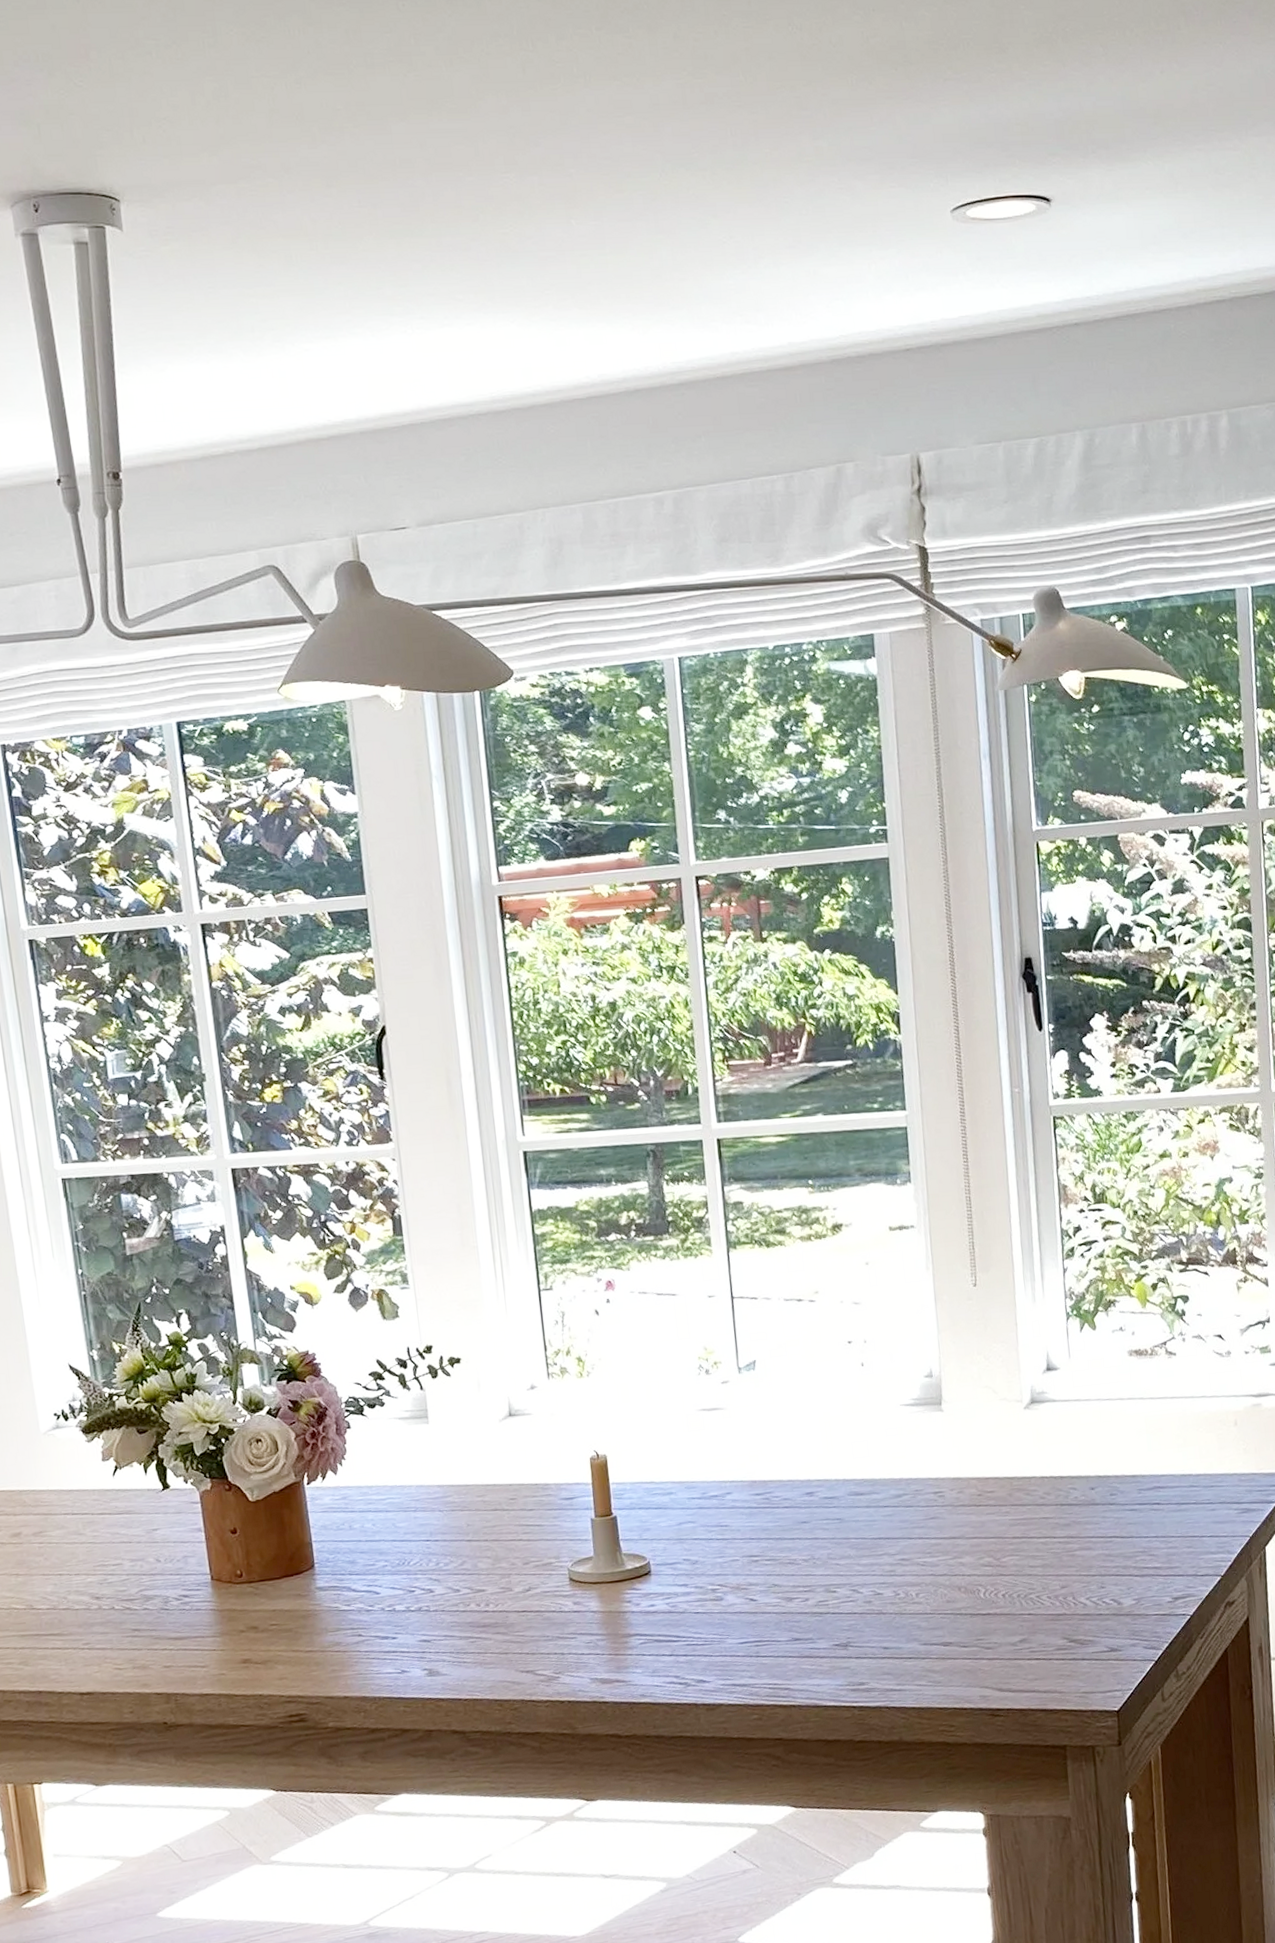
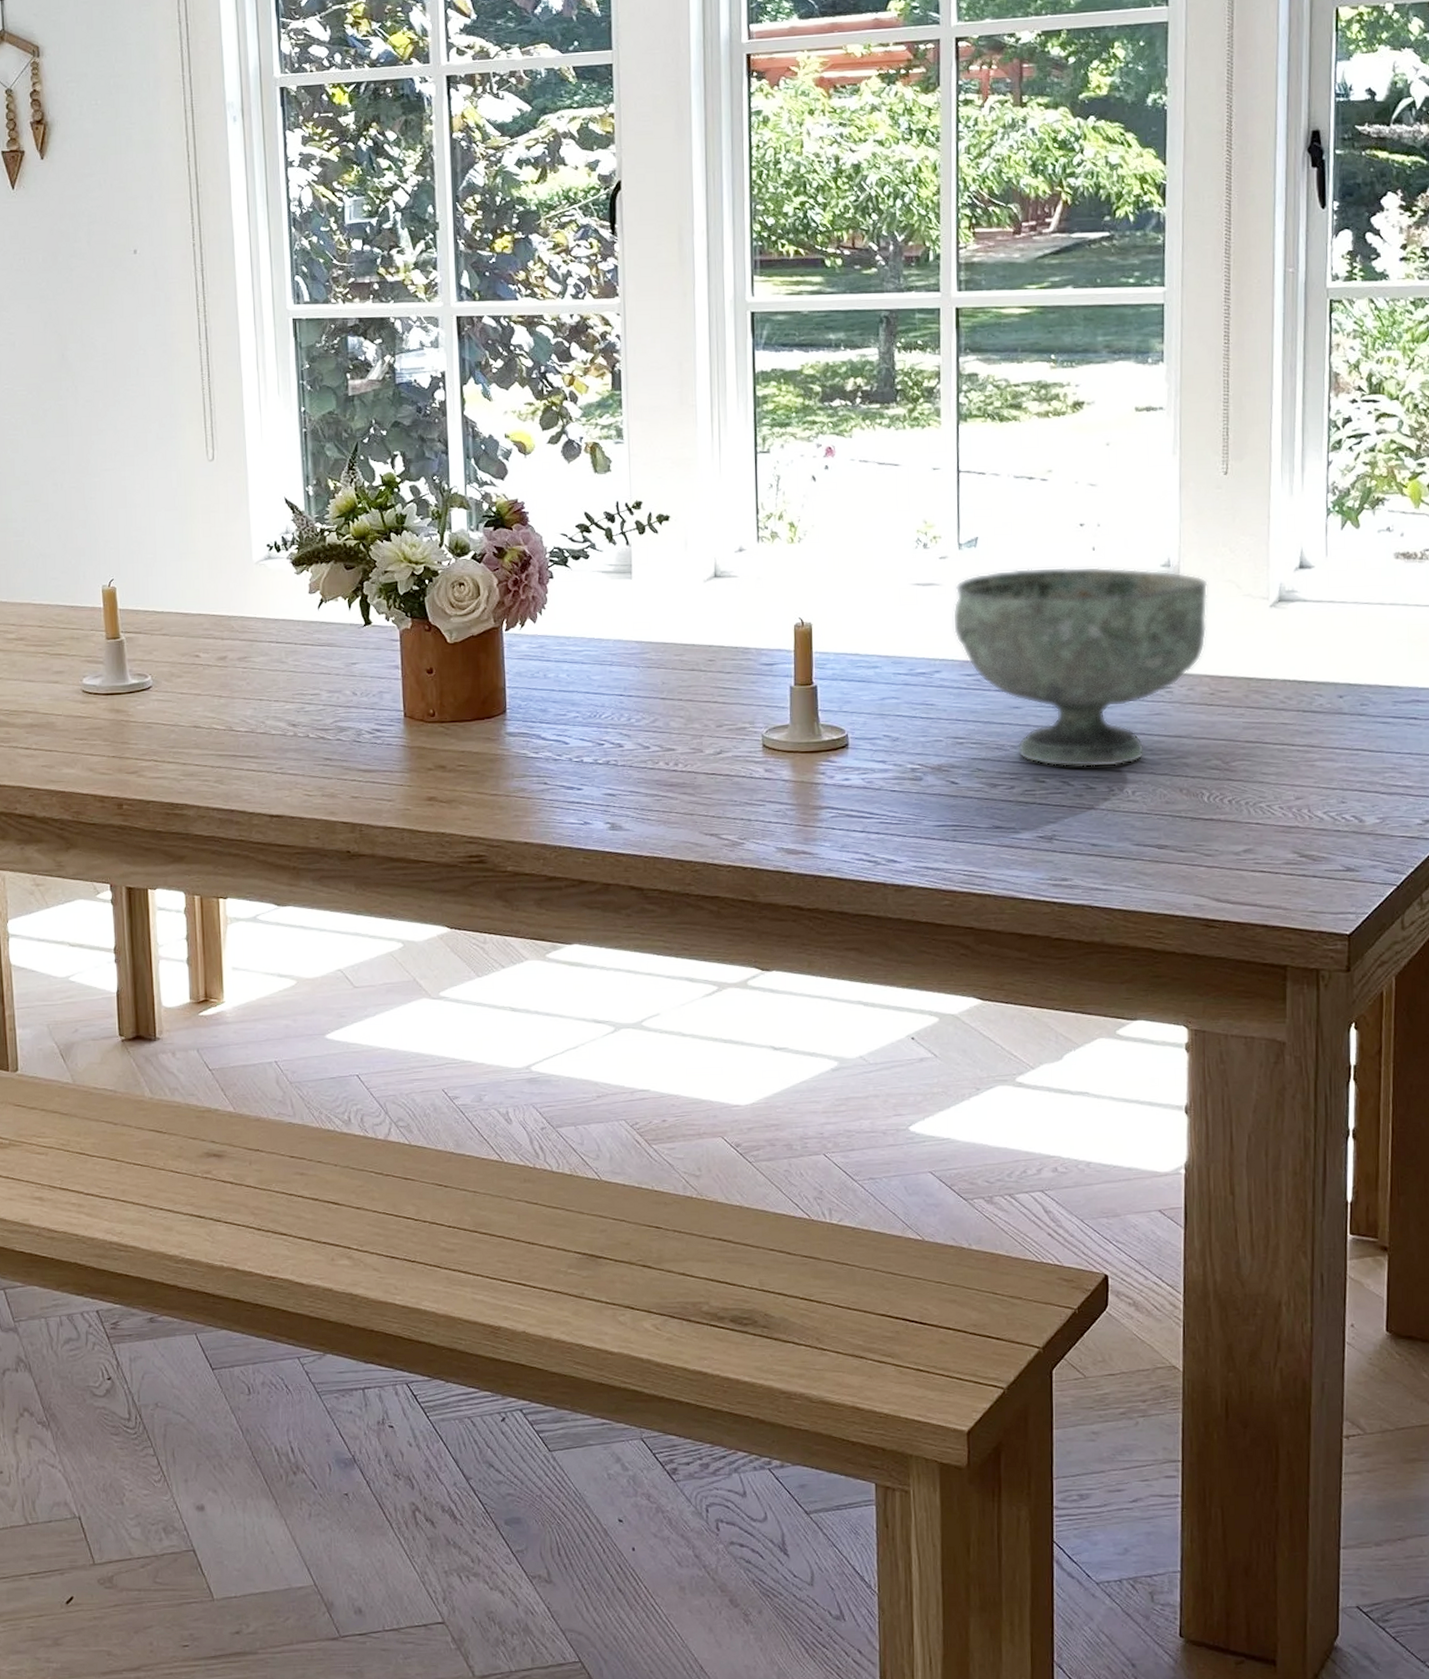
decorative bowl: none [738,1381,971,1576] -> present [952,566,1208,768]

